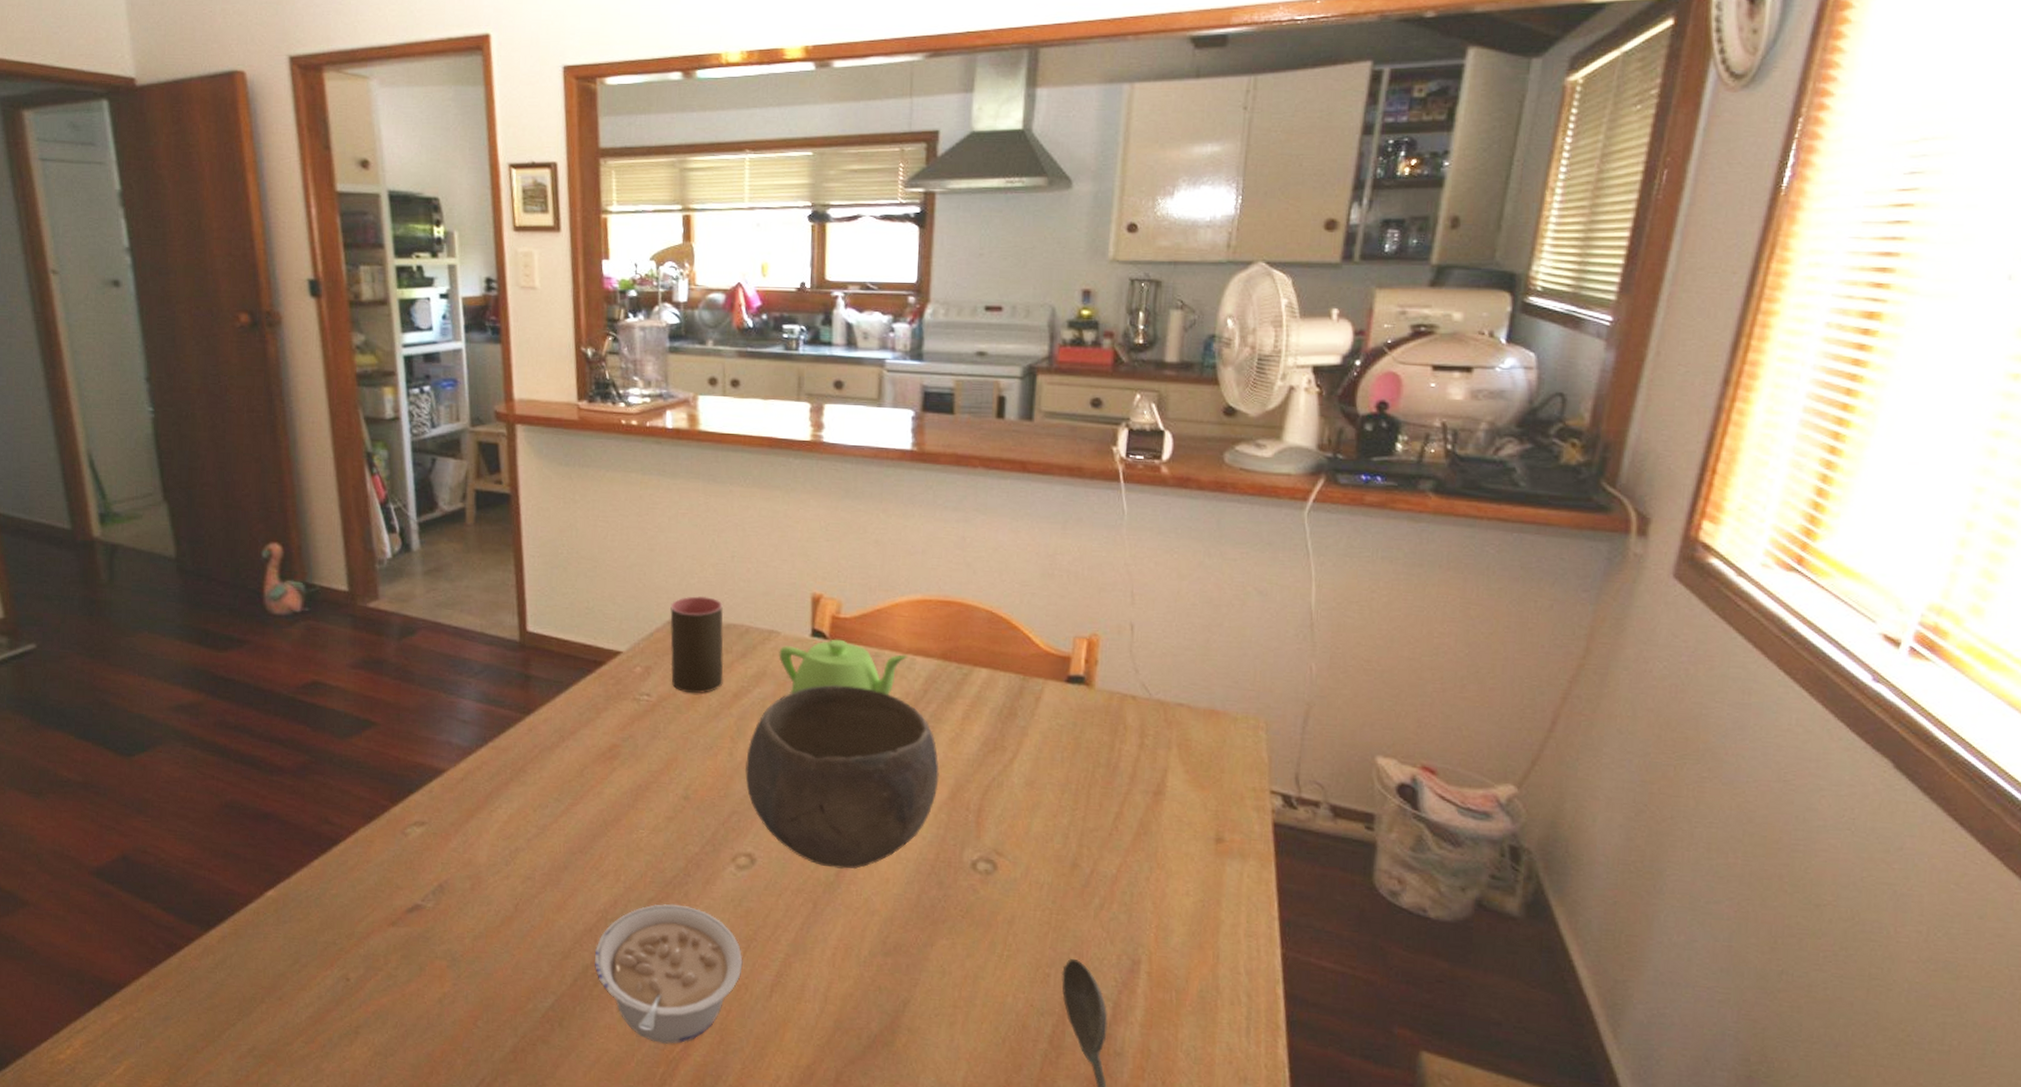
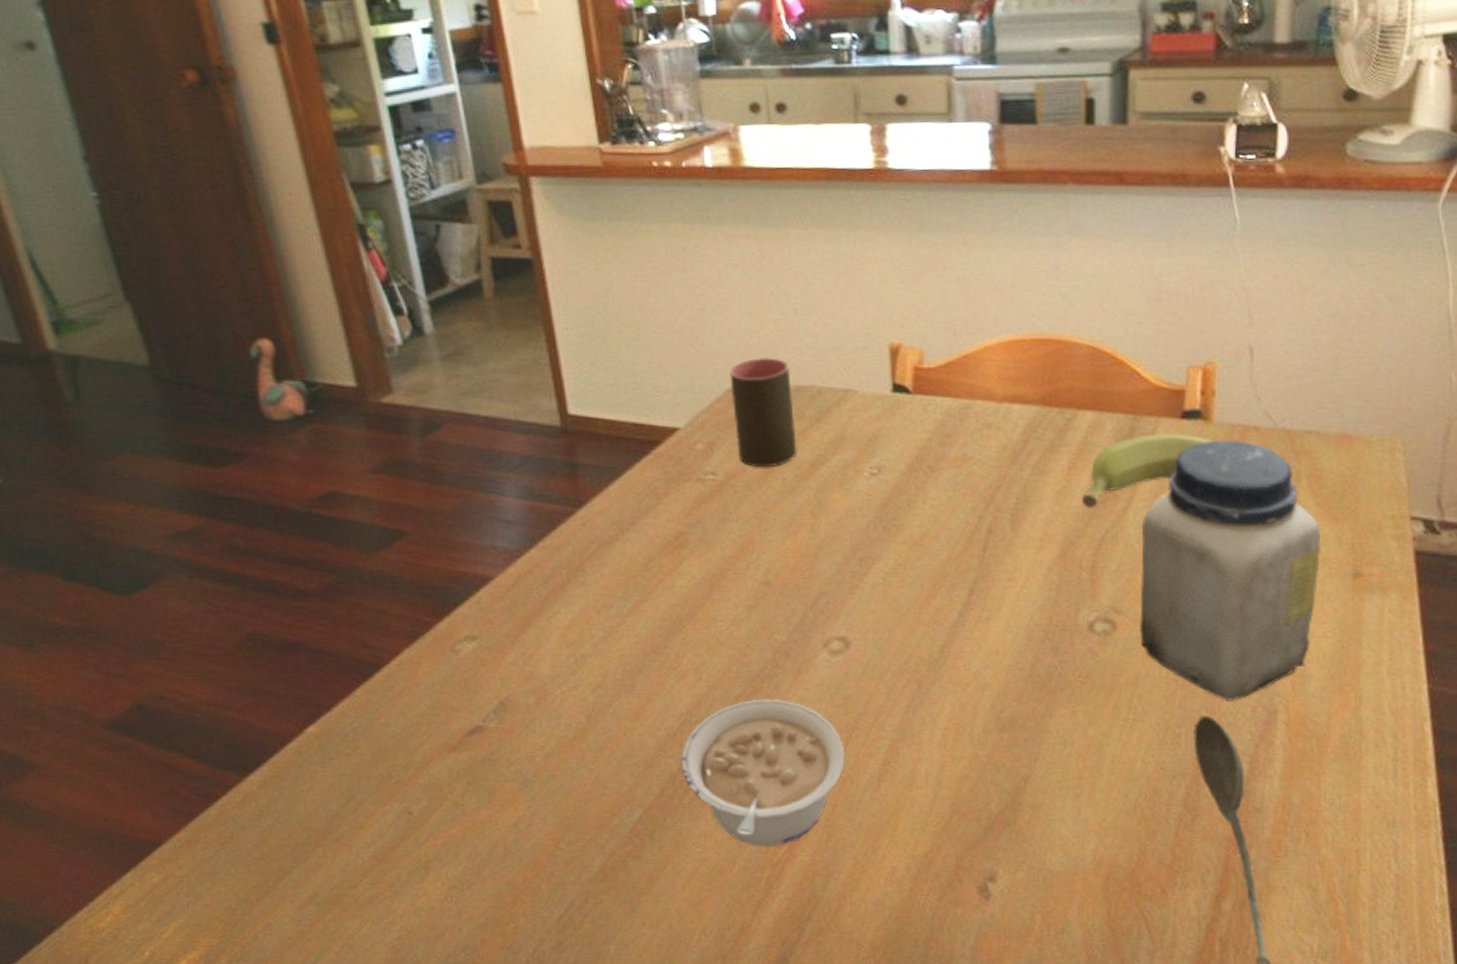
bowl: present [744,685,939,870] -> none [829,443,1046,644]
teapot: present [779,639,908,696] -> none [857,392,1003,457]
banana: none [973,694,1094,757] -> present [1082,433,1214,509]
jar: none [1017,704,1189,948] -> present [1138,440,1322,701]

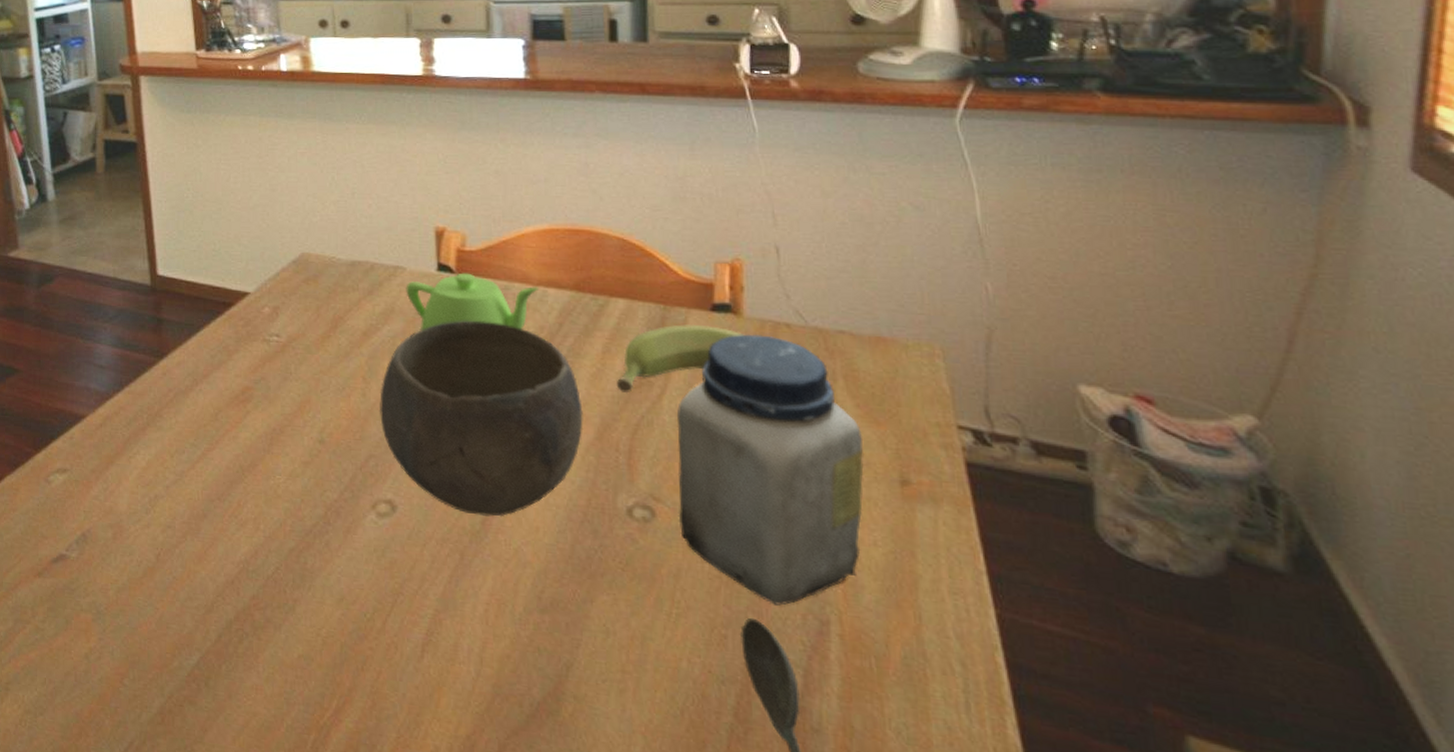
legume: present [680,698,846,846] -> none [237,554,391,708]
cup: present [729,356,797,468] -> none [295,233,352,333]
bowl: none [829,443,1046,644] -> present [379,320,583,517]
teapot: none [857,392,1003,457] -> present [406,272,540,330]

